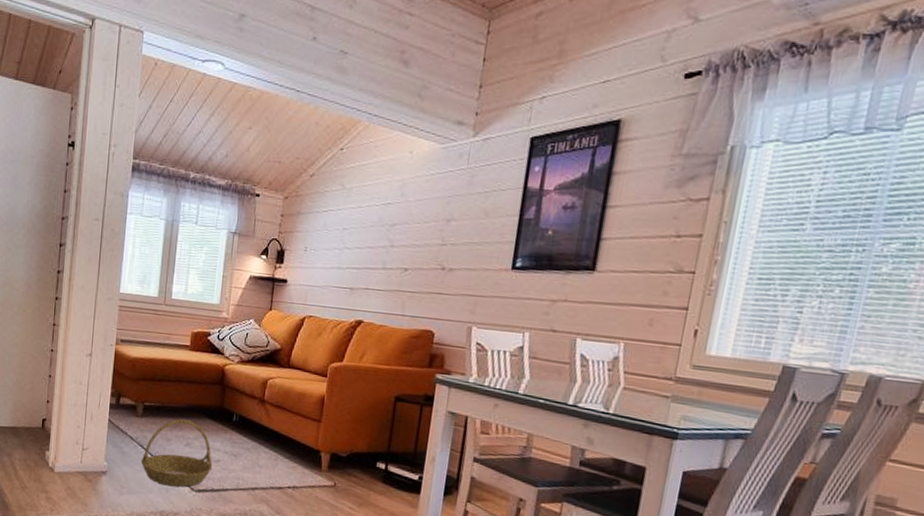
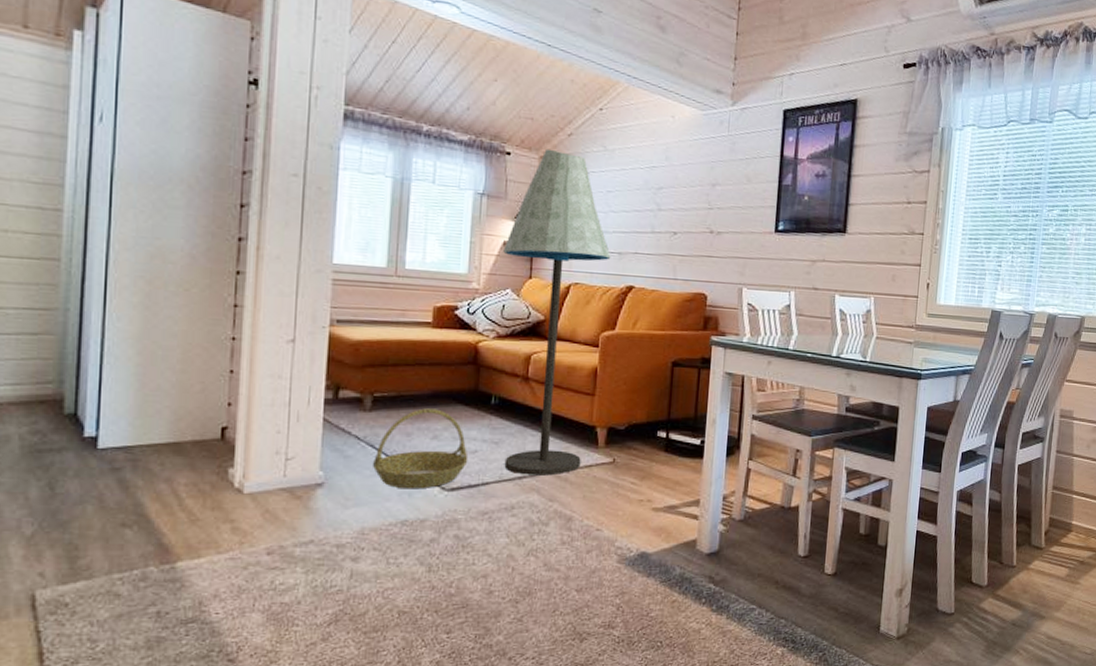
floor lamp: none [241,189,343,491] -> present [503,148,611,476]

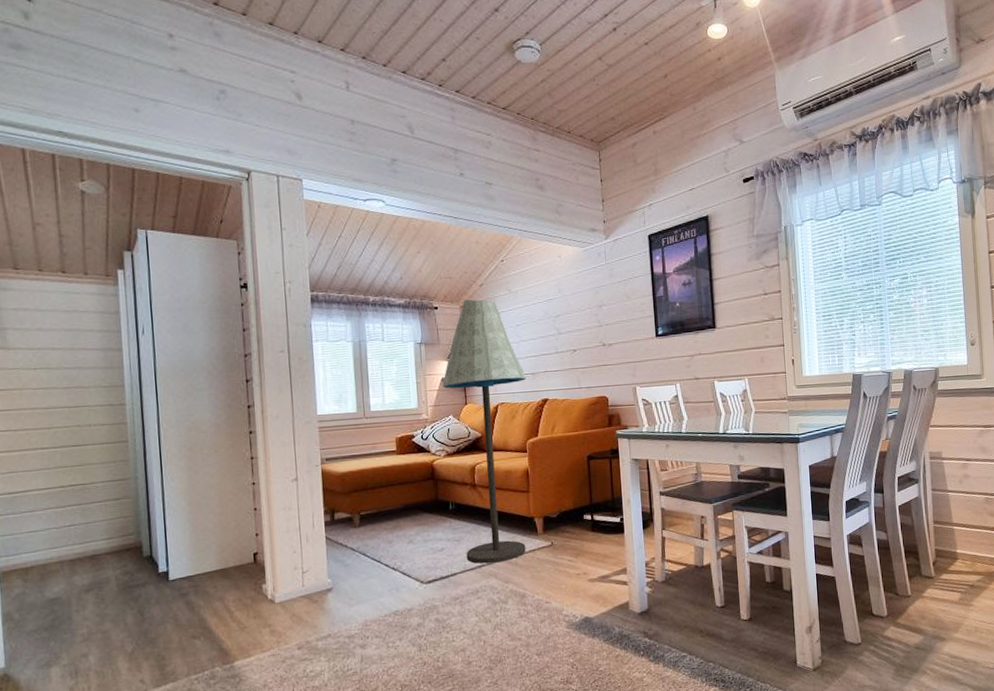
basket: present [373,408,468,489] -> none [367,519,438,586]

